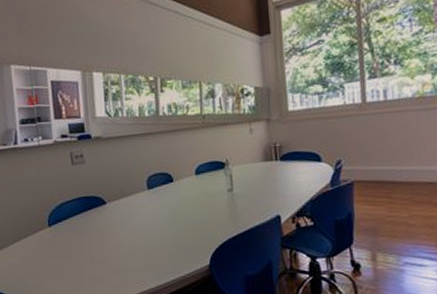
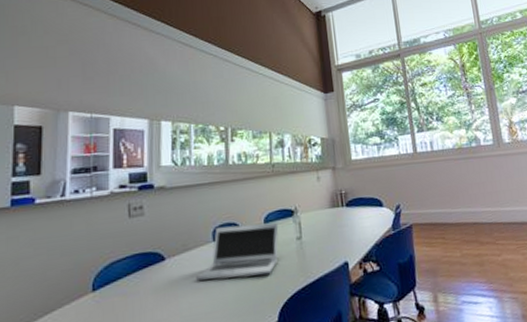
laptop: none [134,174,210,224] -> present [196,222,279,281]

